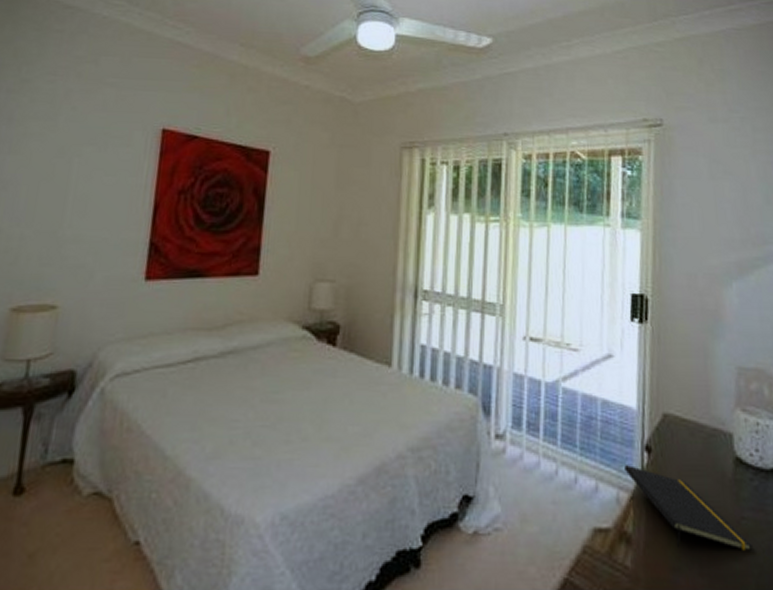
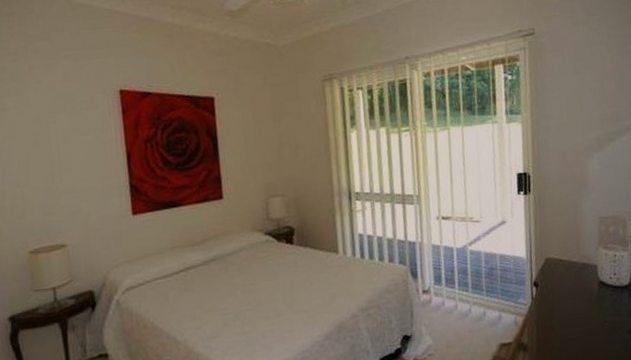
notepad: present [625,465,753,550] -> none [519,298,613,348]

